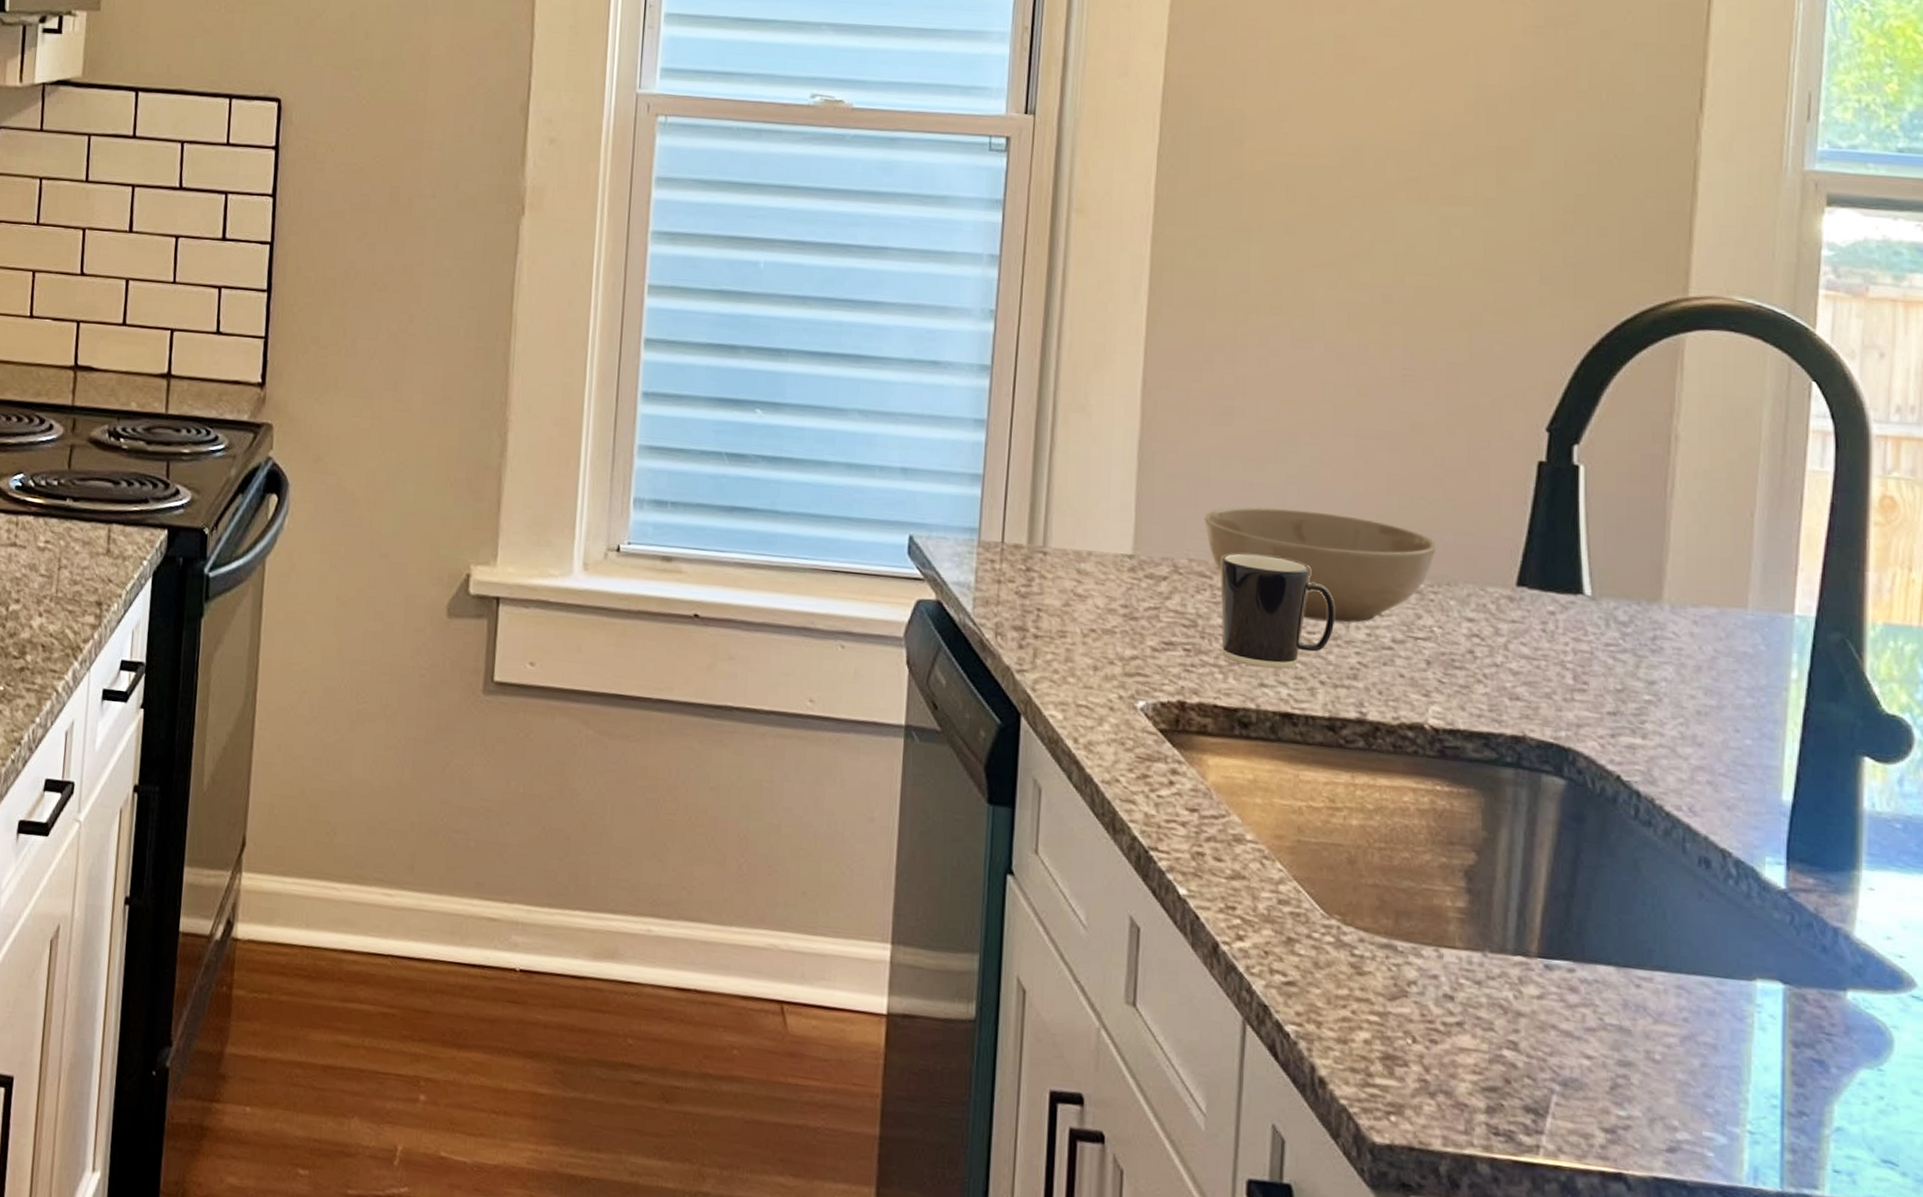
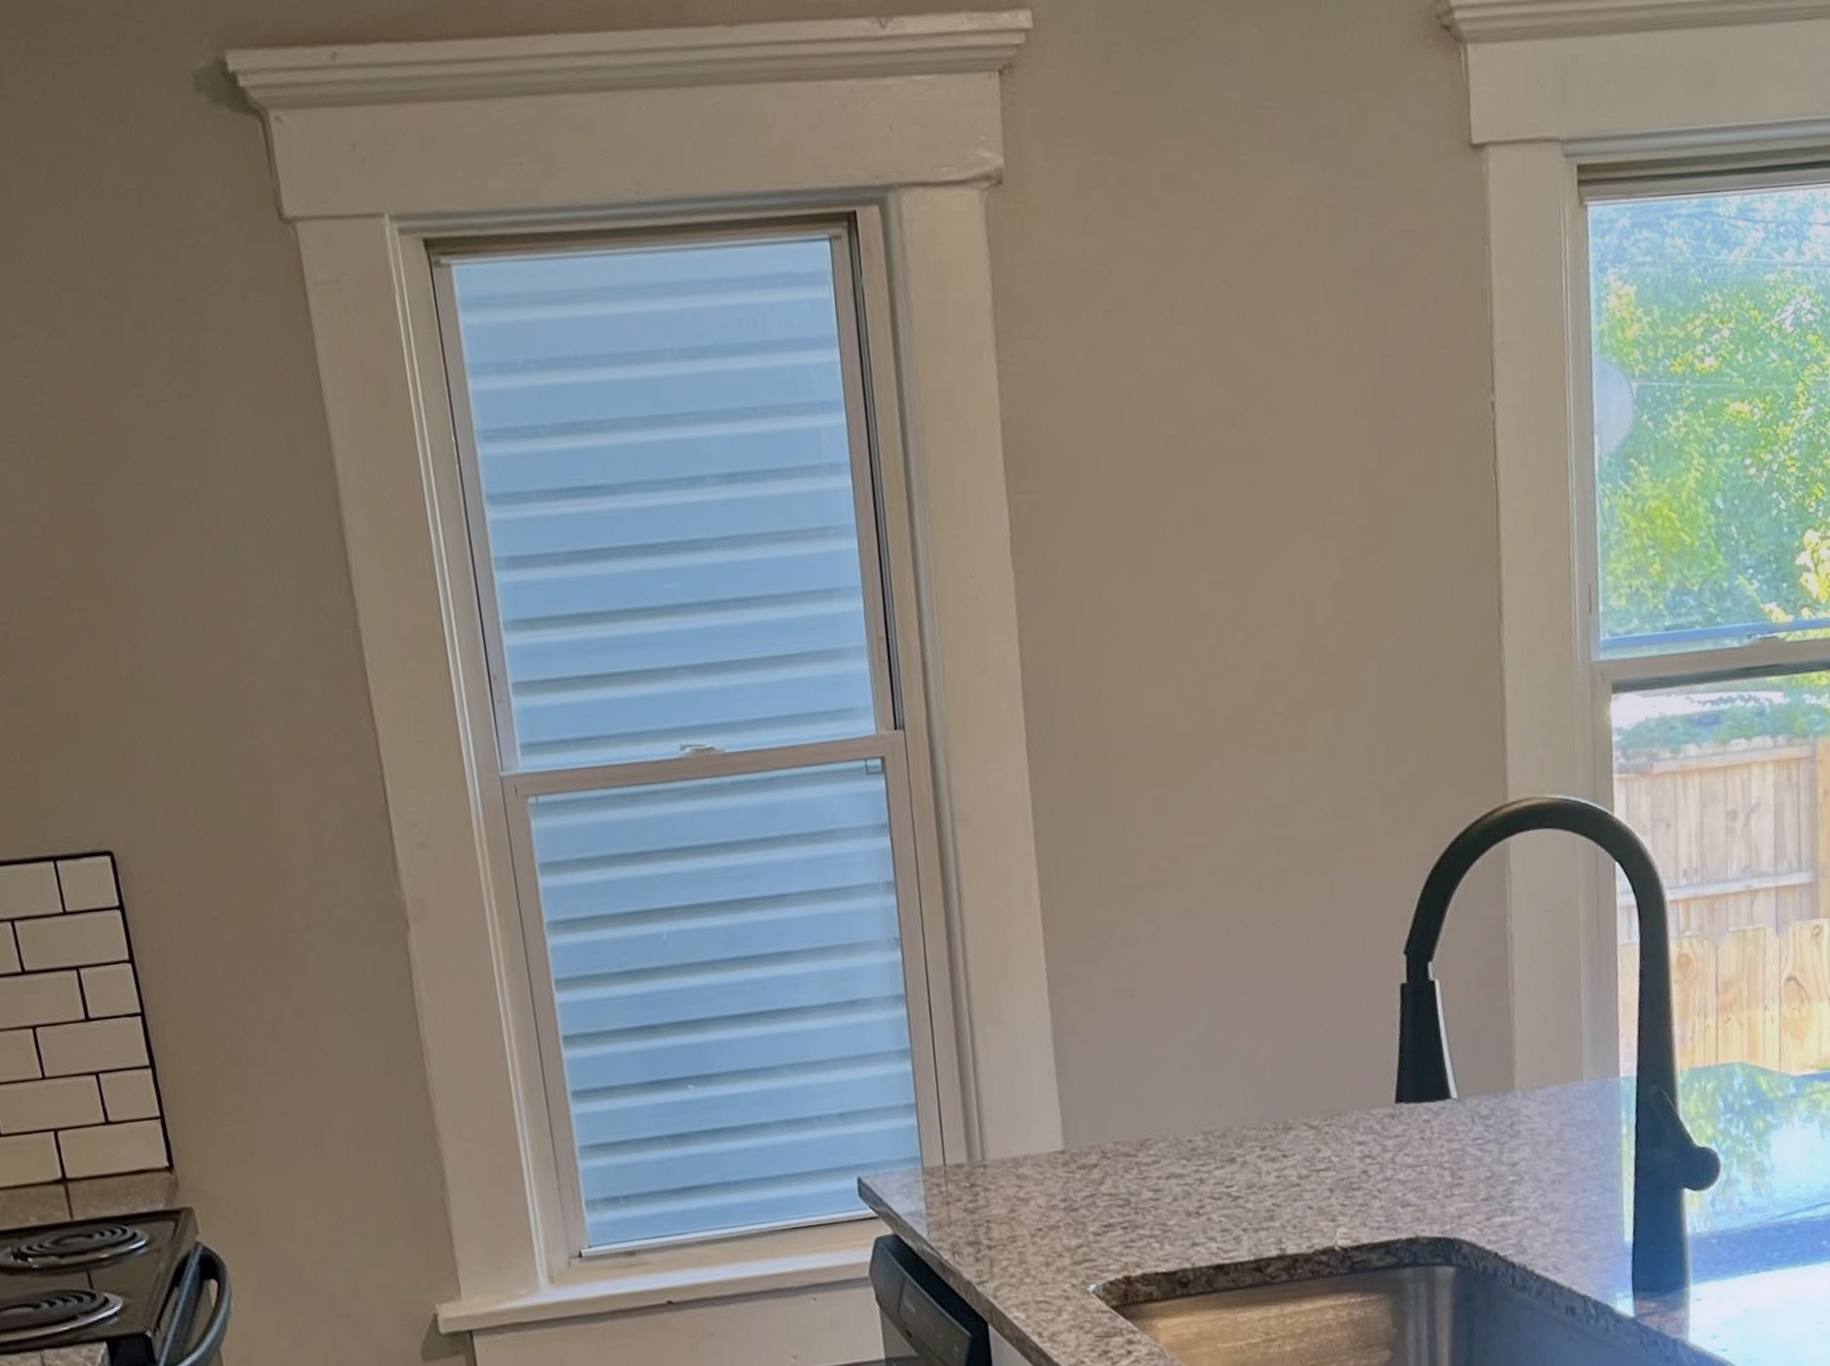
bowl: present [1204,507,1437,623] -> none [1121,1070,1325,1175]
mug: present [1220,553,1336,670] -> none [1141,1122,1248,1230]

